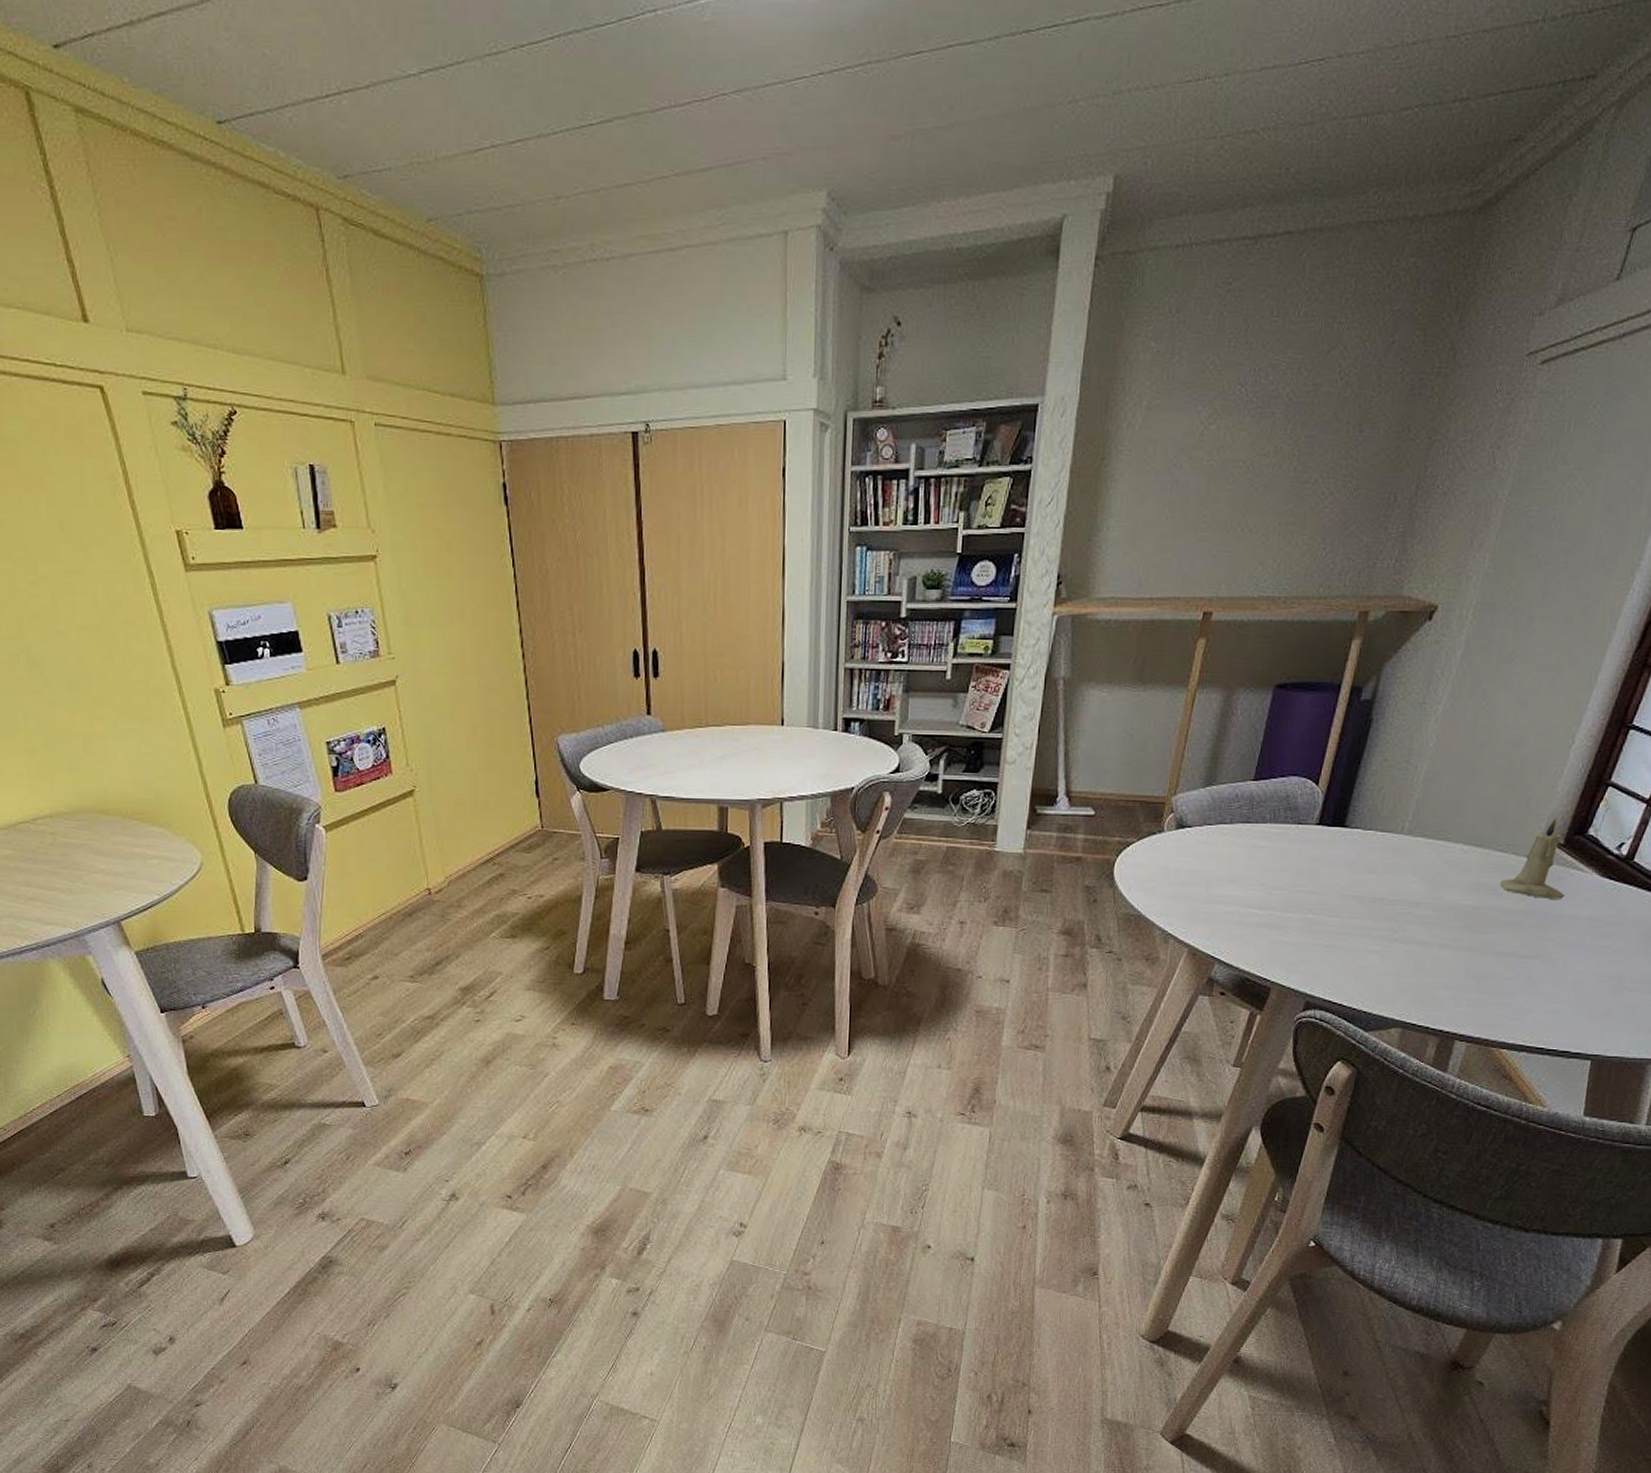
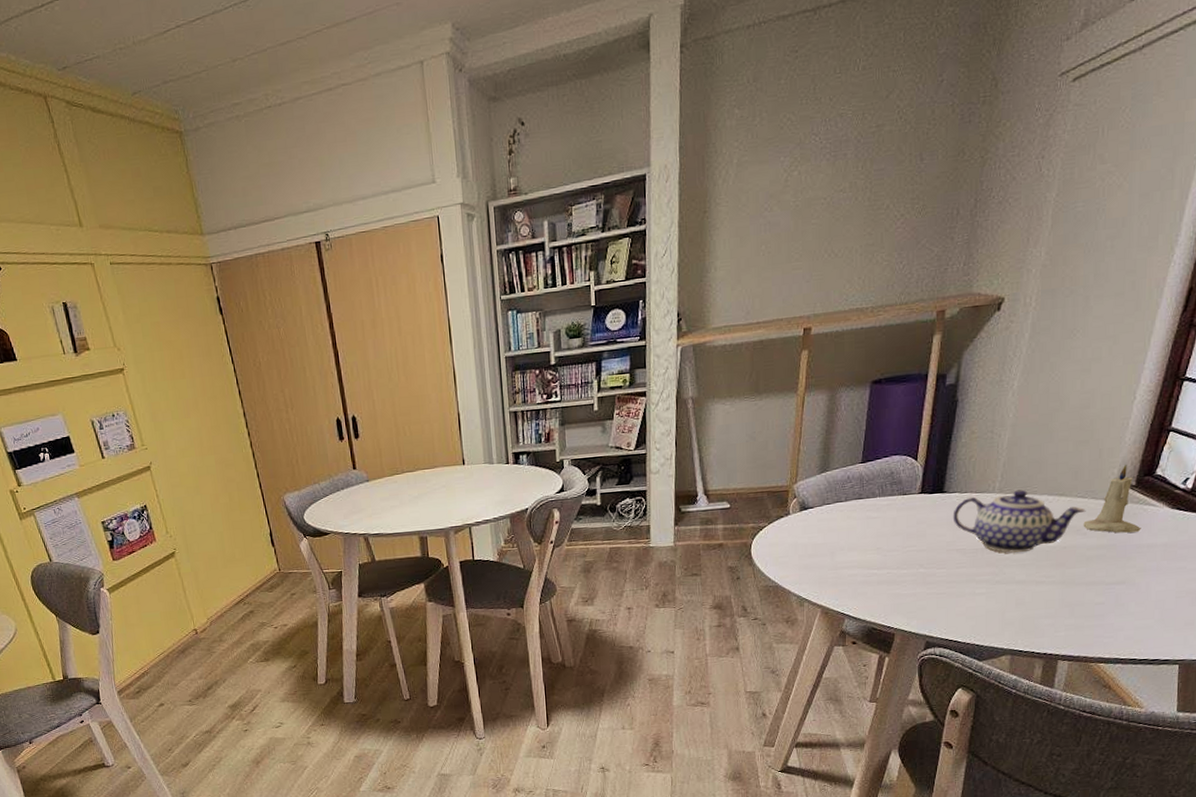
teapot: none [1352,834,1505,907] -> present [953,489,1086,553]

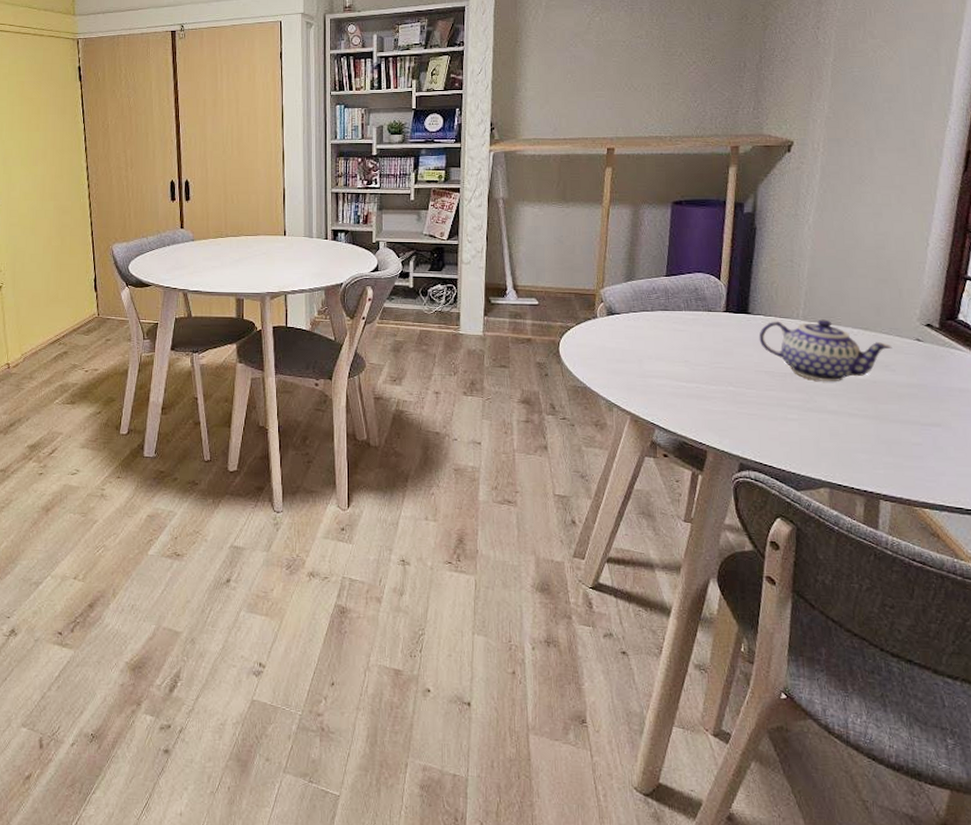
candle: present [1083,465,1140,533] -> none [891,307,950,374]

